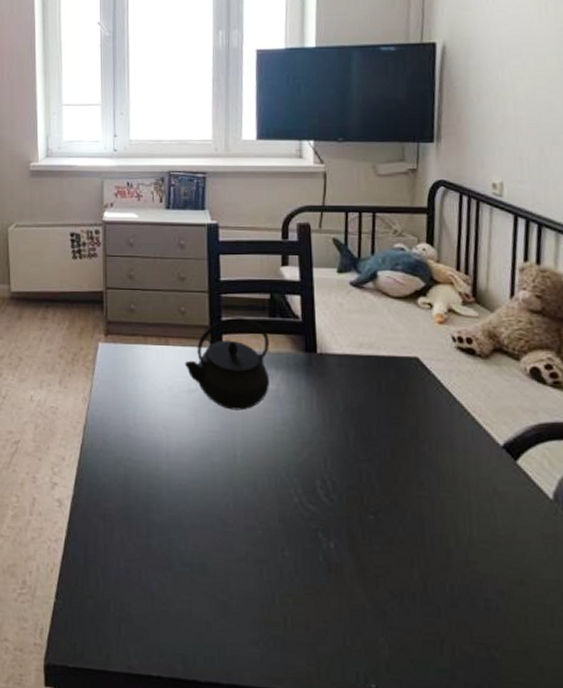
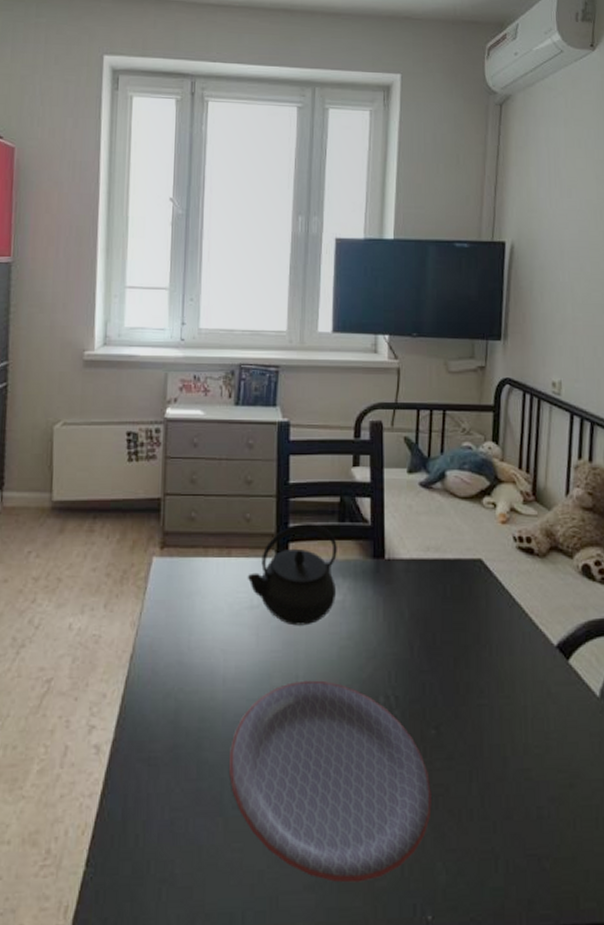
plate: none [175,459,372,645] -> present [229,680,432,883]

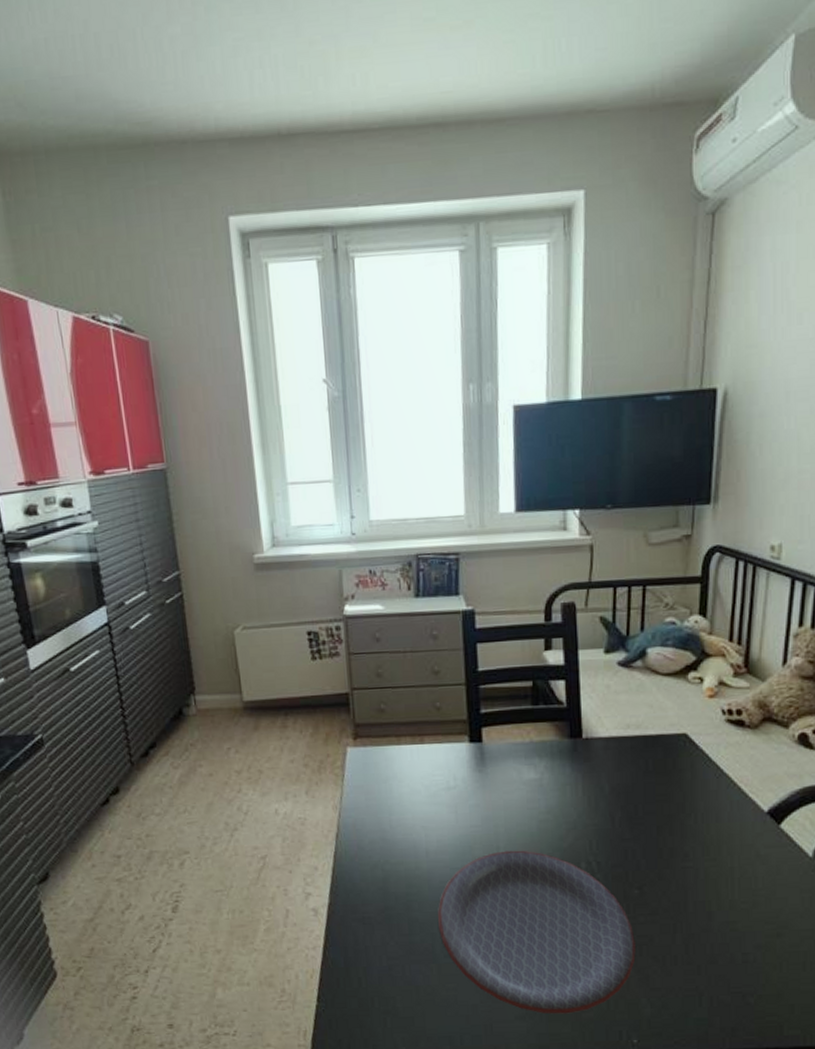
kettle: present [247,524,337,626] -> none [441,709,534,803]

